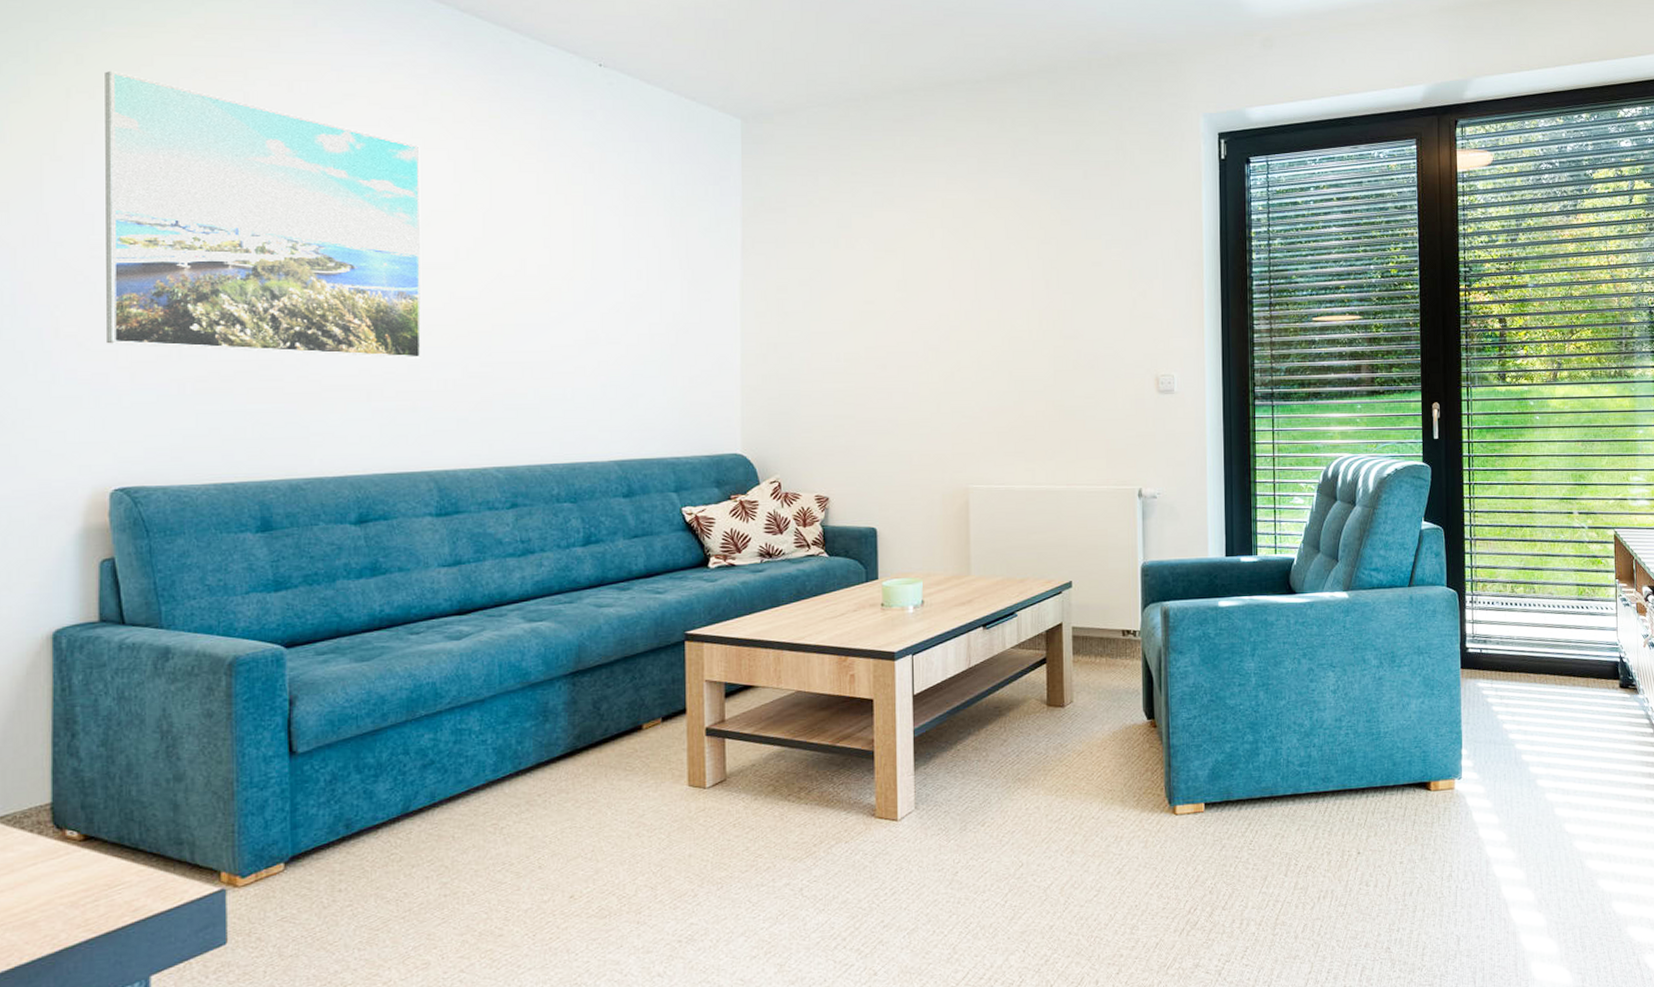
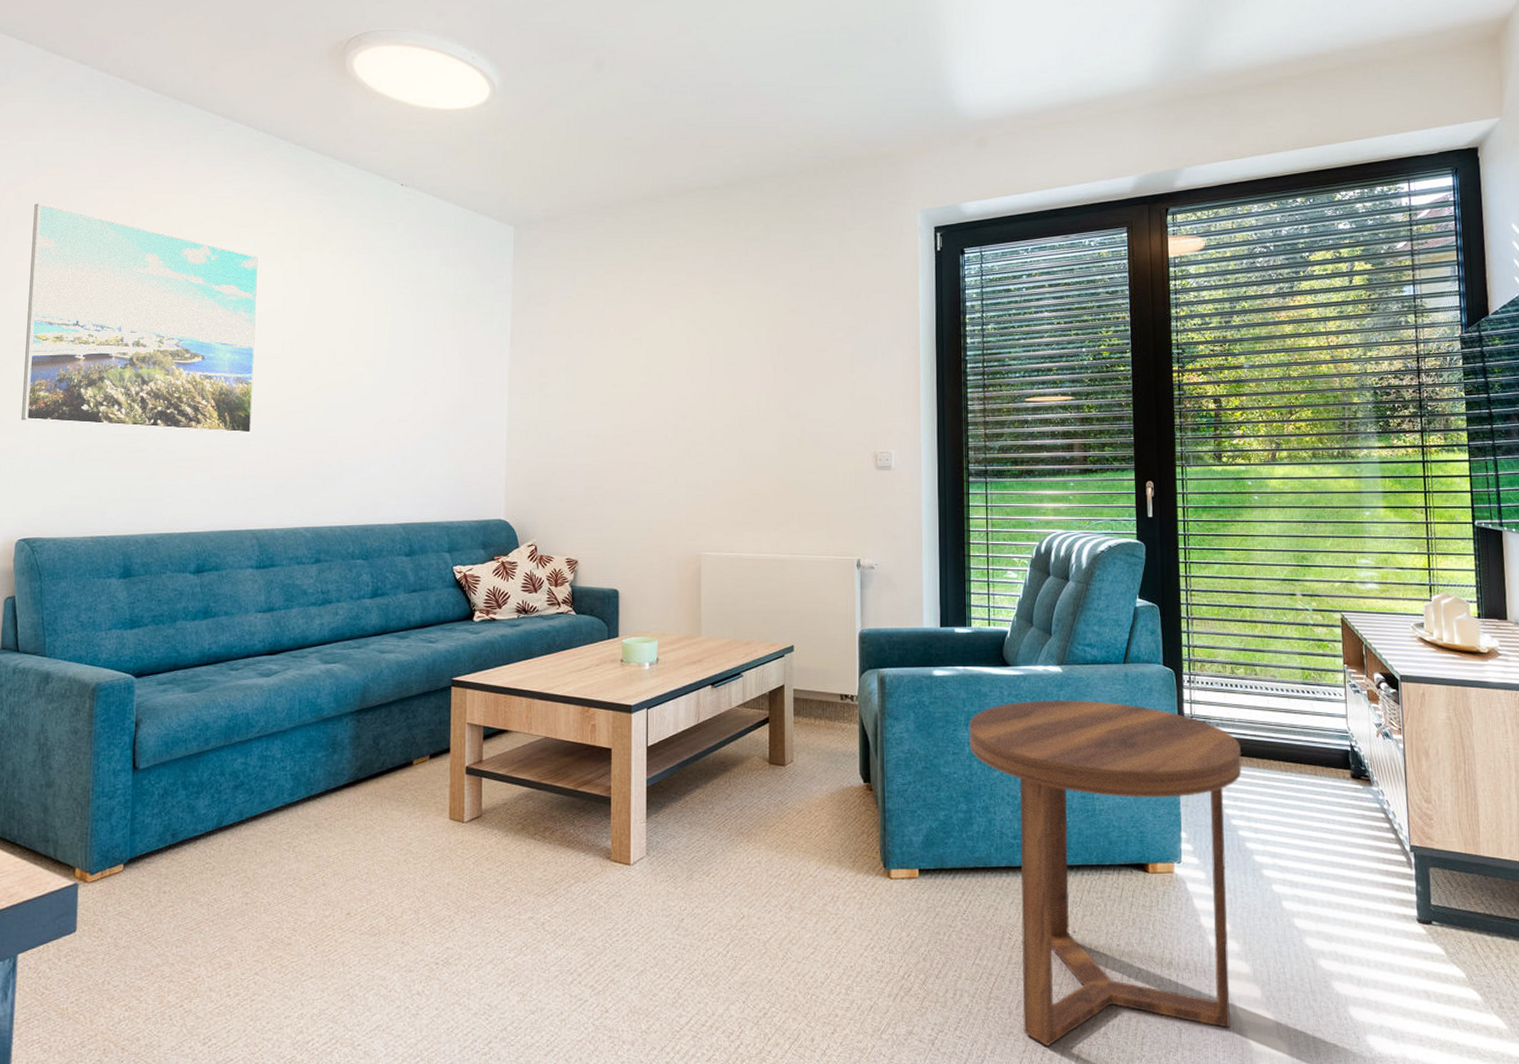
side table: none [1255,624,1520,966] -> present [969,699,1242,1046]

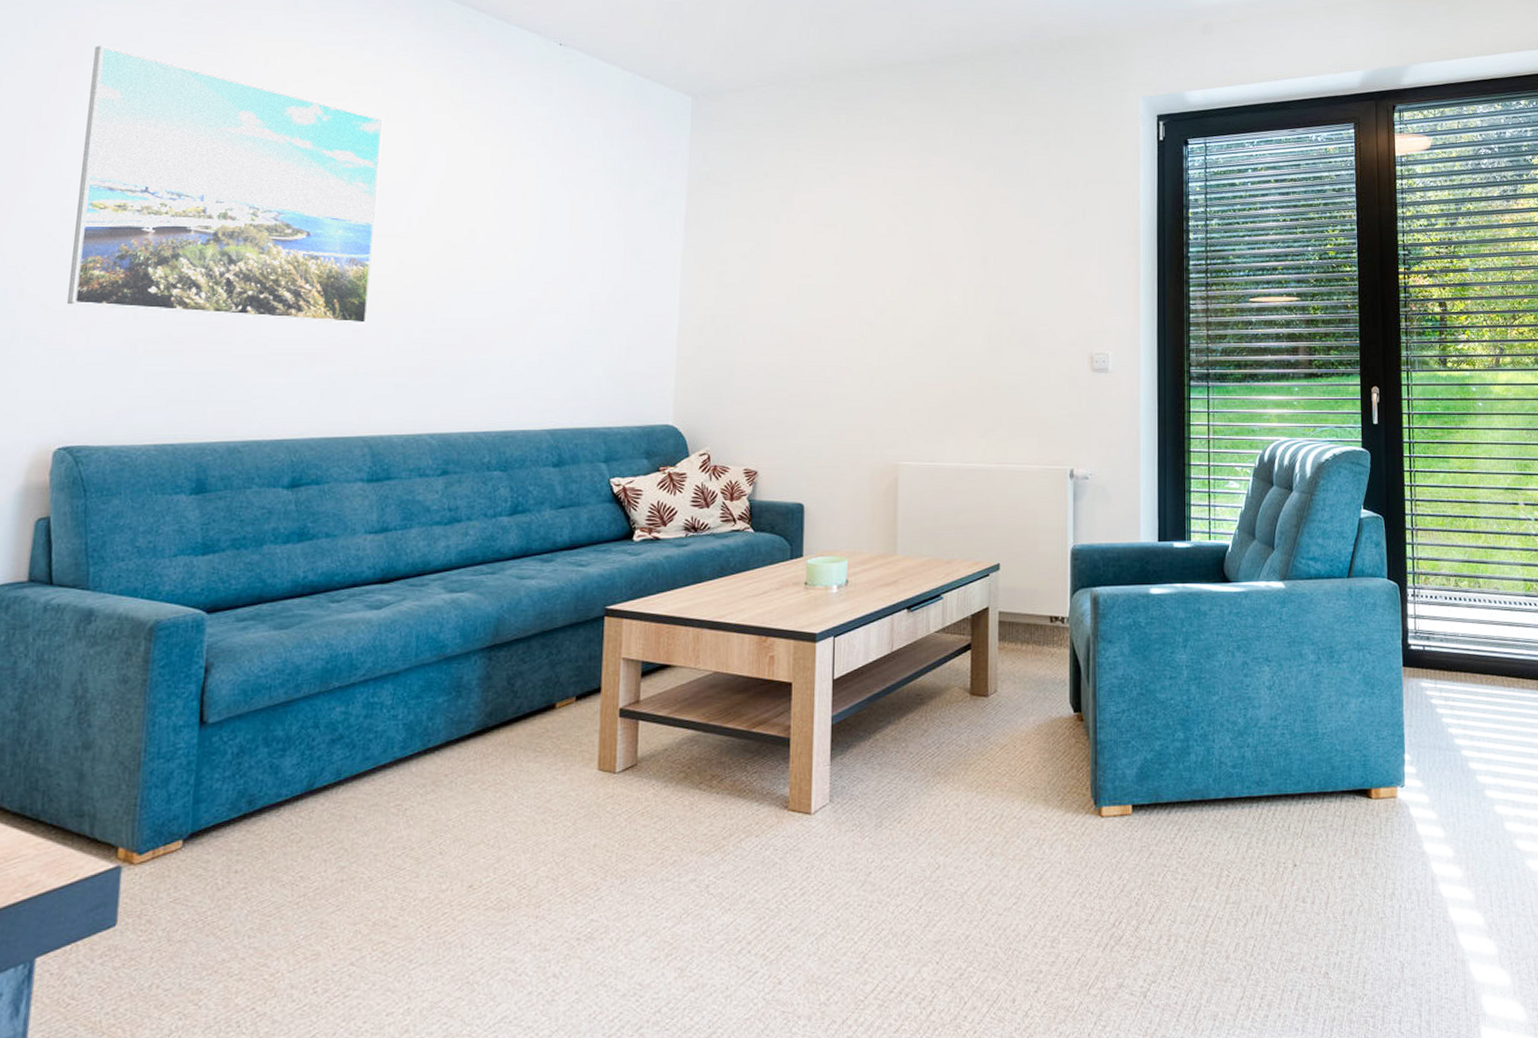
side table: present [969,699,1242,1046] -> none [1187,617,1466,991]

